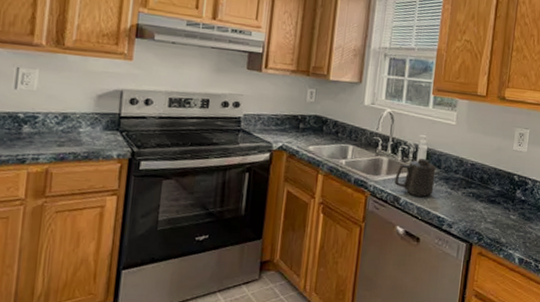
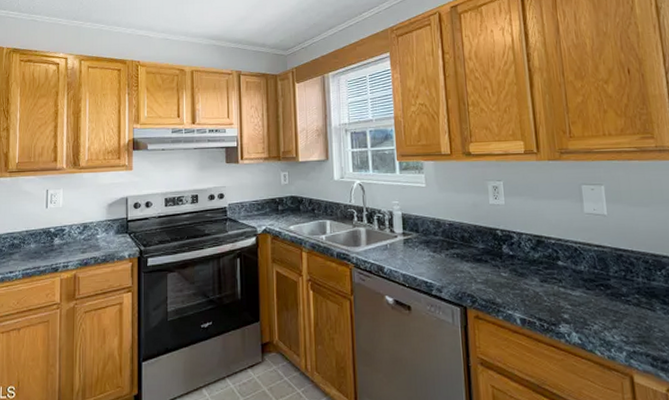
mug: present [394,159,436,197] -> none [375,225,416,263]

